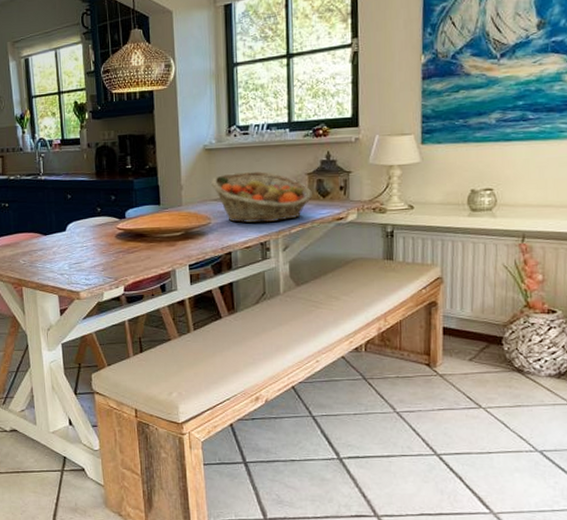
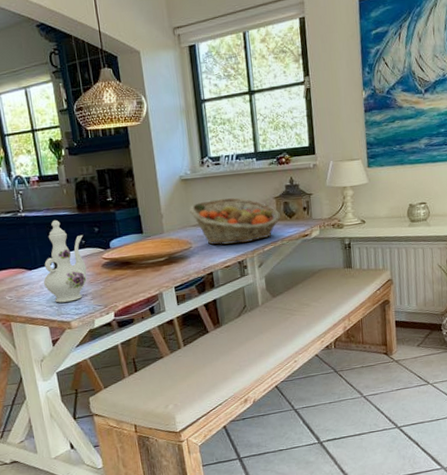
ewer: none [57,185,100,271] -> present [44,219,87,303]

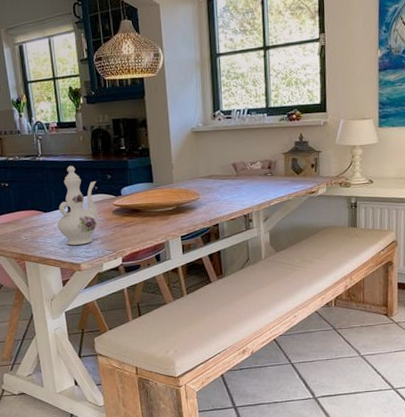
fruit basket: present [188,198,280,245] -> none [198,151,288,198]

